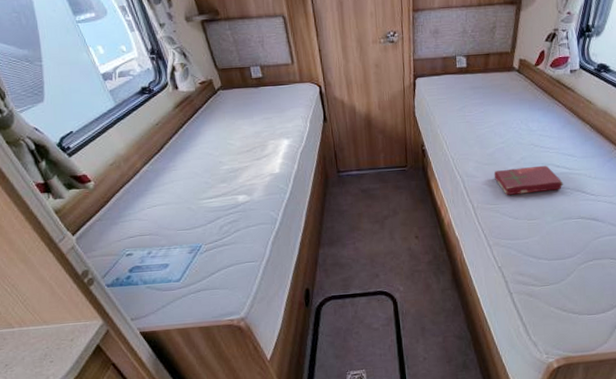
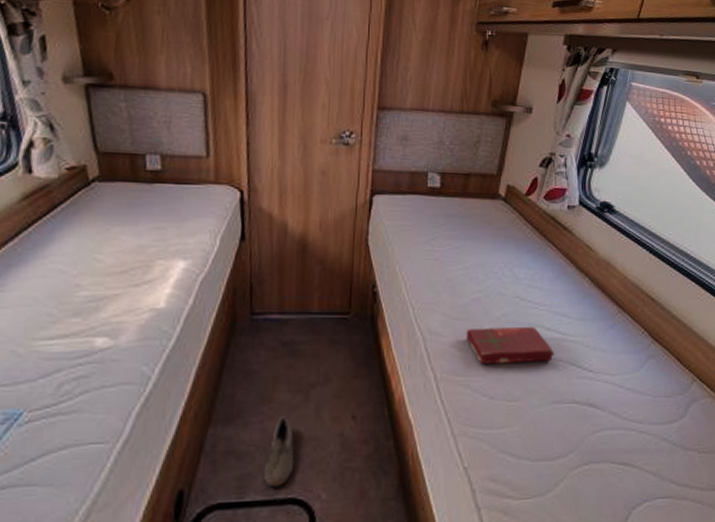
shoe: none [360,239,379,285] -> present [264,416,295,488]

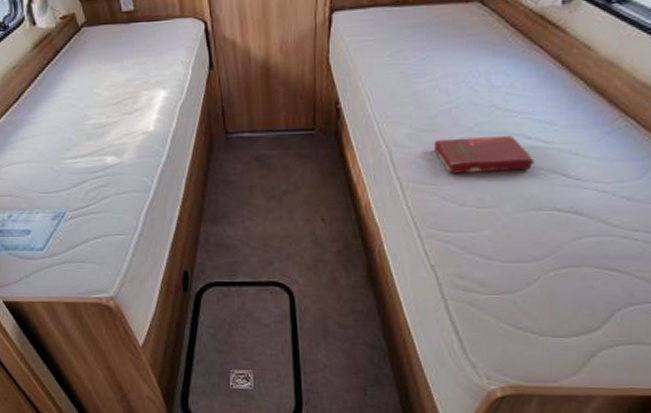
shoe: present [264,416,295,488] -> none [249,218,274,273]

